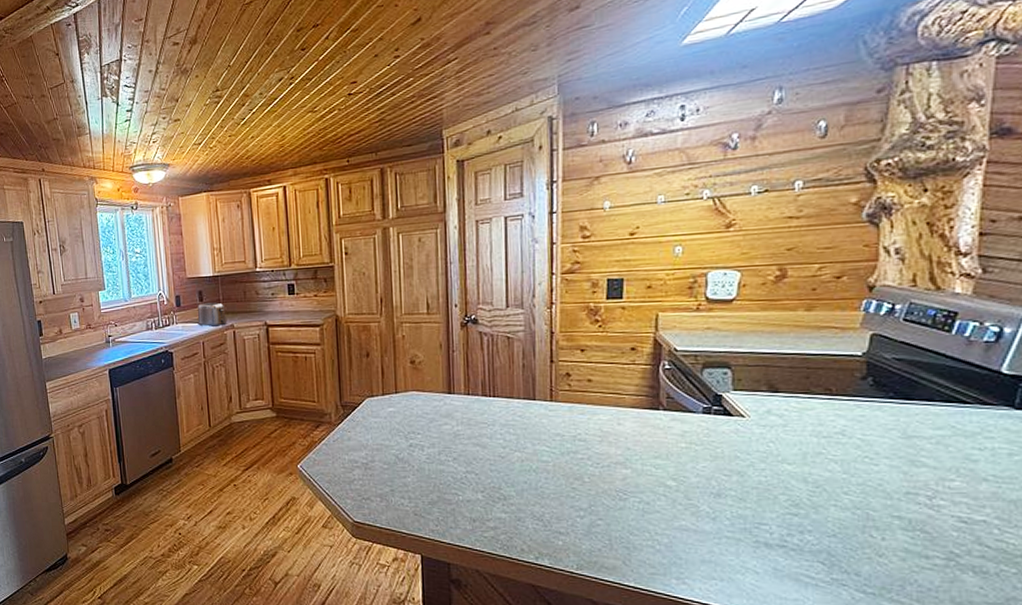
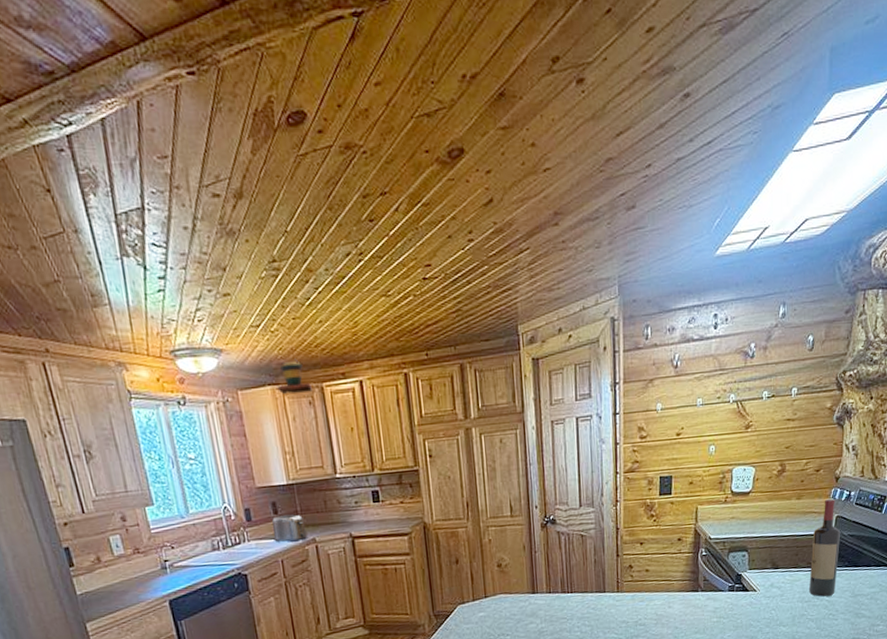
decorative basket: none [212,169,241,200] -> present [279,359,312,395]
wine bottle: none [827,312,880,433] -> present [808,498,841,597]

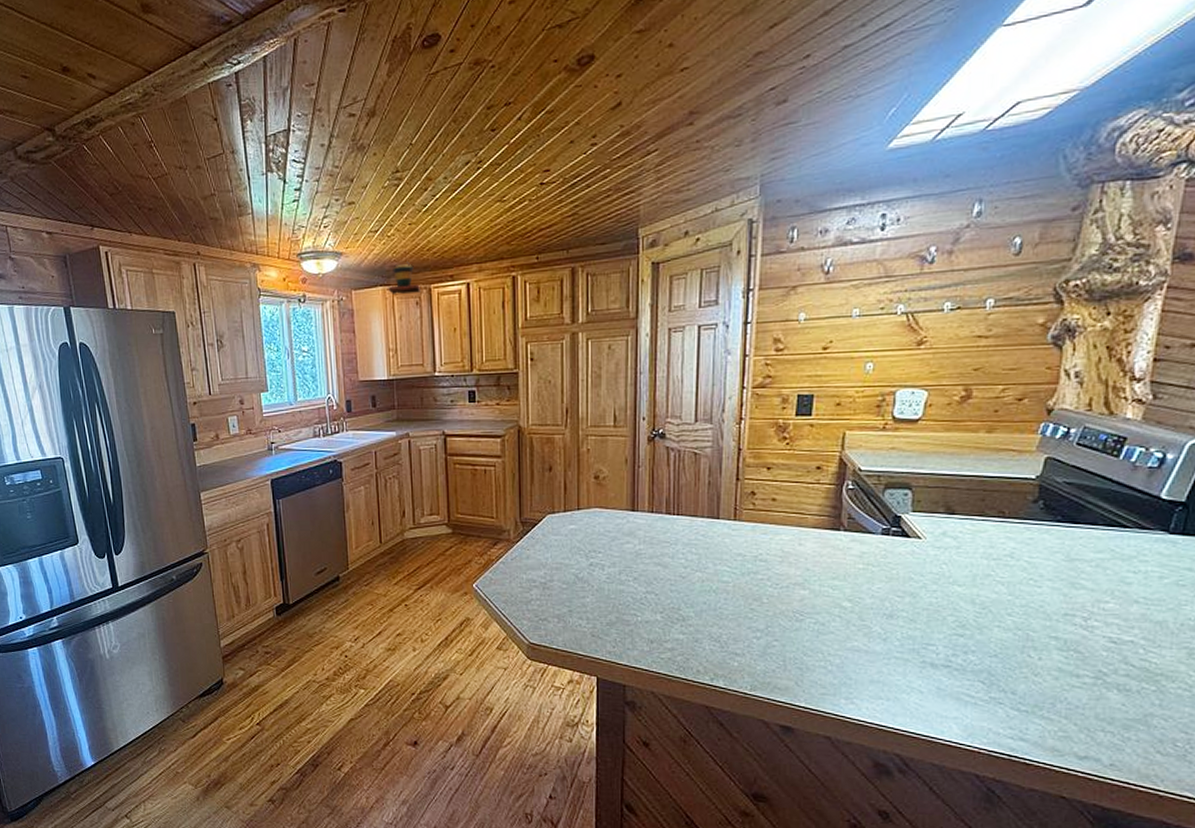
toaster: present [272,514,307,543] -> none [369,408,401,436]
wine bottle: present [808,498,841,597] -> none [998,435,1052,556]

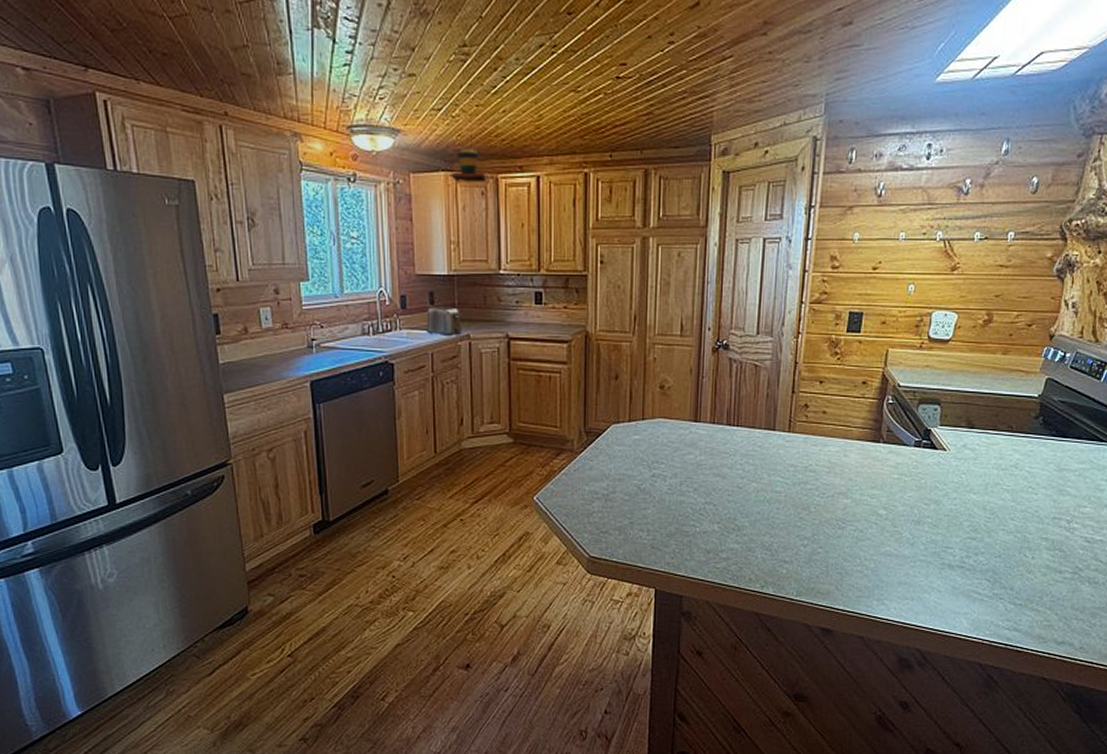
toaster: none [369,408,401,436] -> present [426,307,461,337]

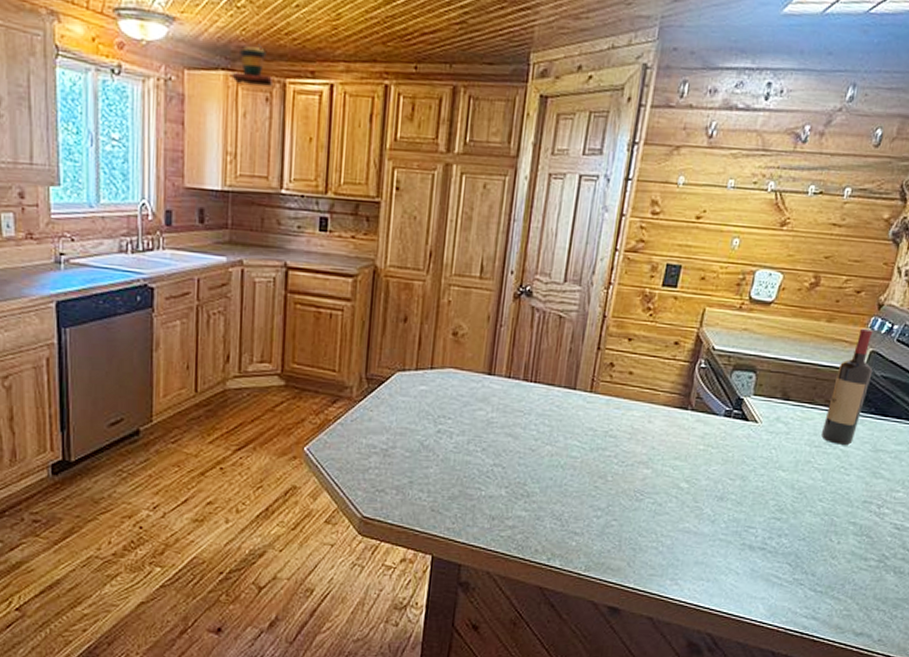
toaster: present [426,307,461,337] -> none [193,225,234,262]
wine bottle: none [1006,358,1051,466] -> present [820,328,874,445]

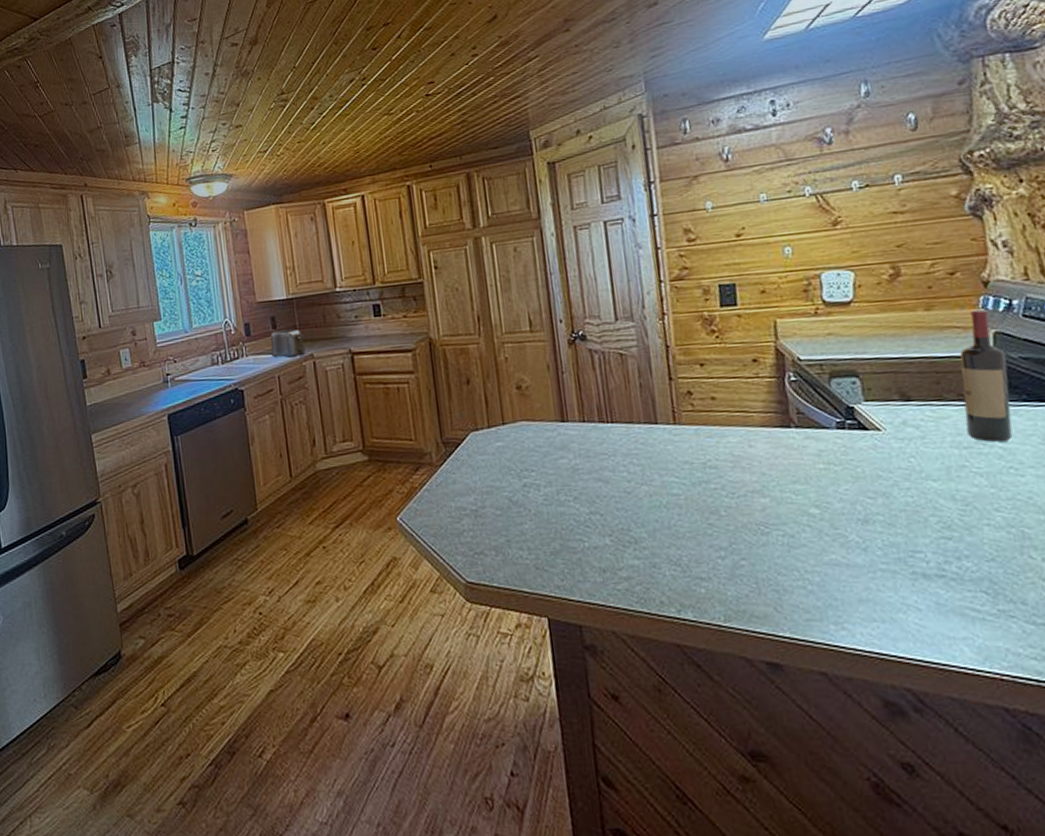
toaster: none [193,225,234,262] -> present [270,329,305,359]
decorative basket: present [233,44,273,86] -> none [282,178,314,213]

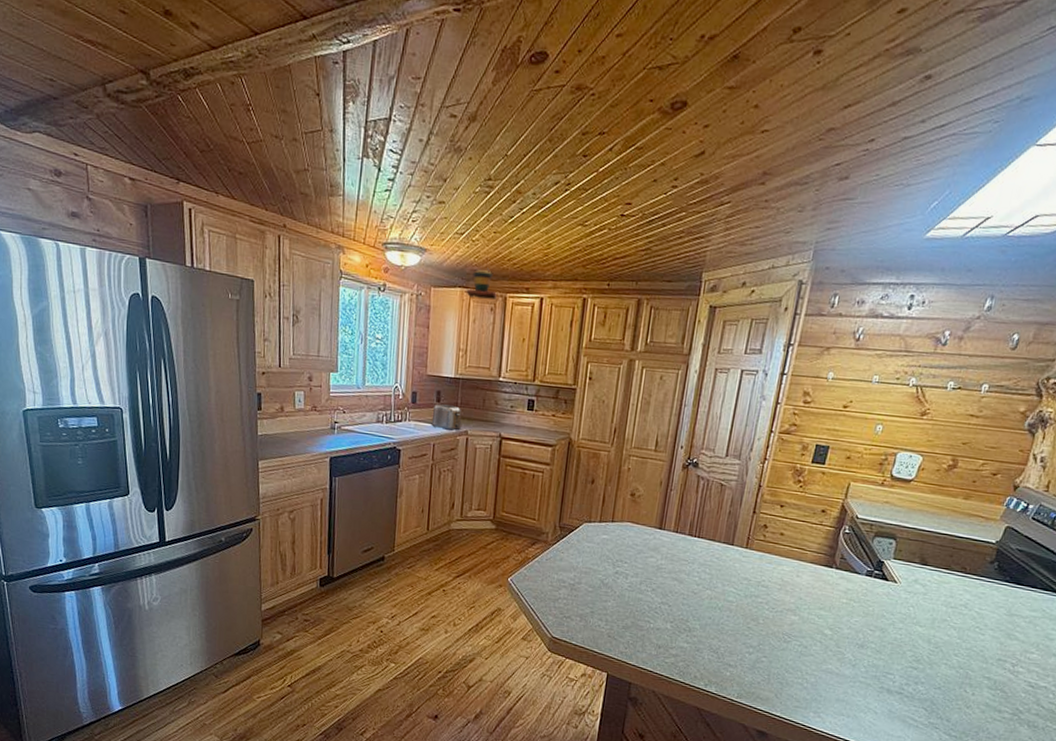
decorative basket: none [282,178,314,213] -> present [467,268,497,300]
wine bottle: present [960,309,1013,442] -> none [956,506,1009,608]

